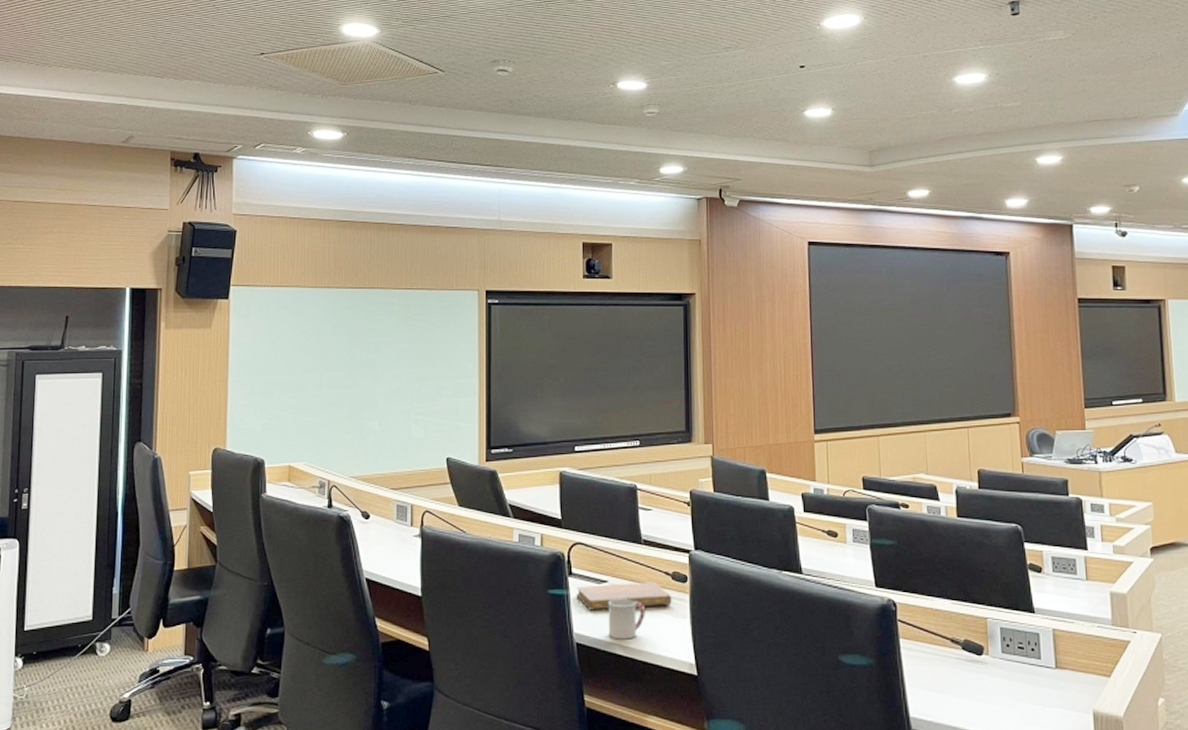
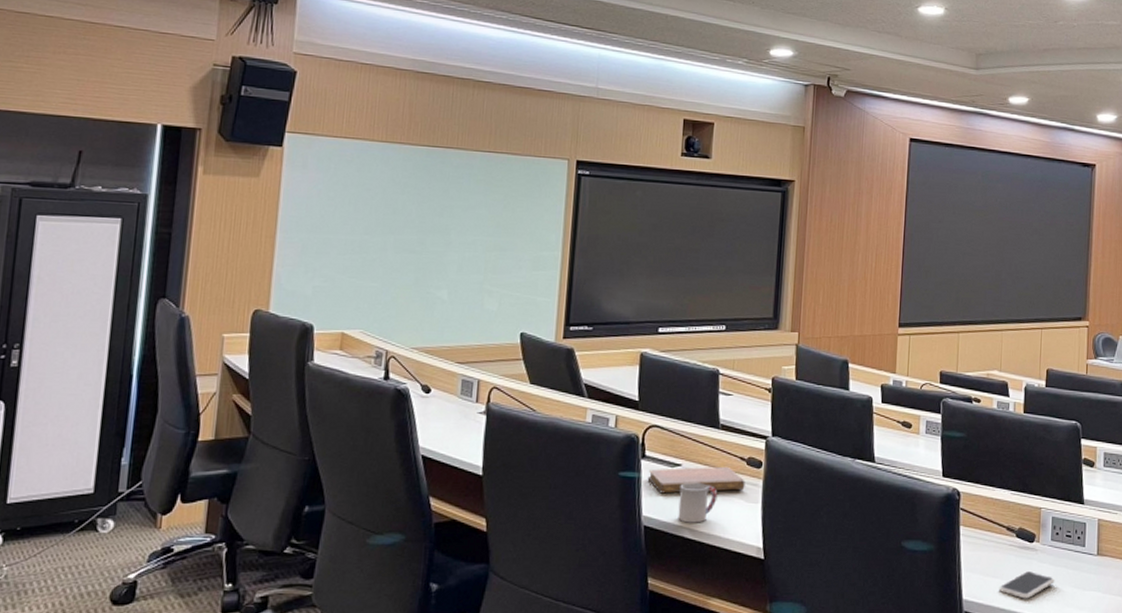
smartphone: none [947,687,1011,716] -> present [998,571,1055,599]

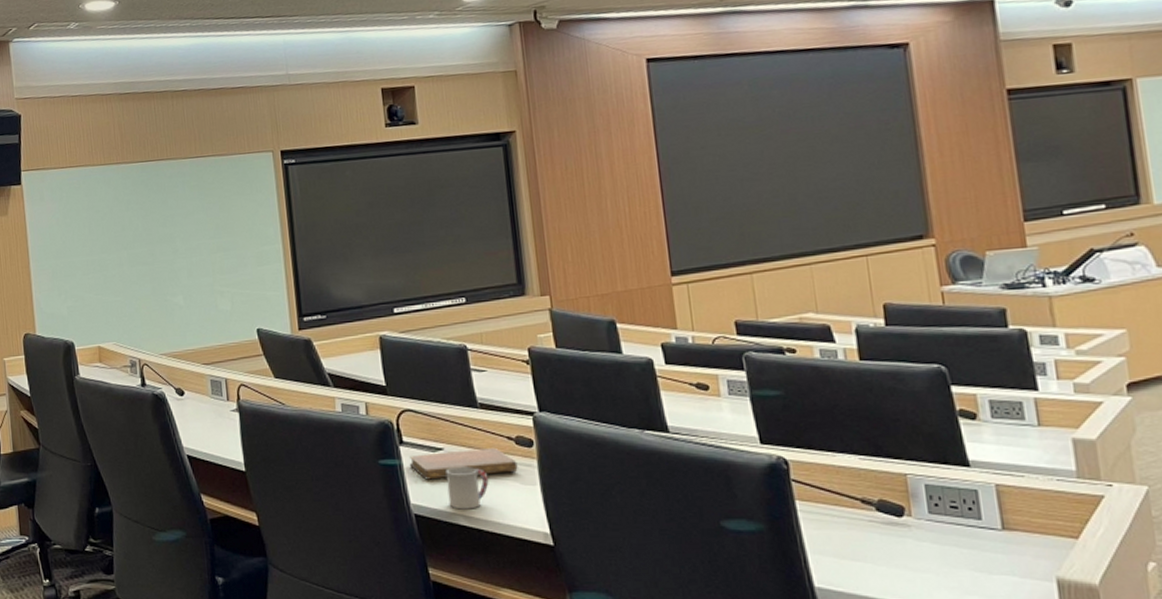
smartphone: present [998,571,1055,599] -> none [861,552,944,586]

